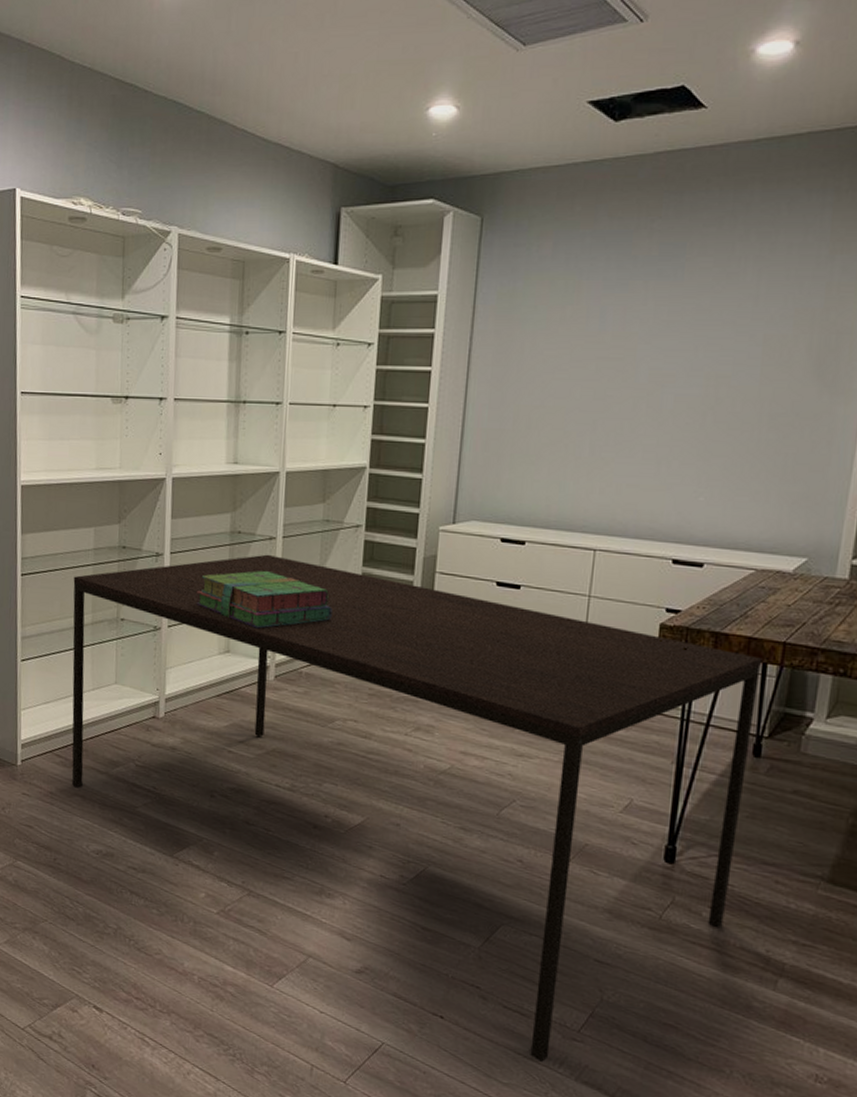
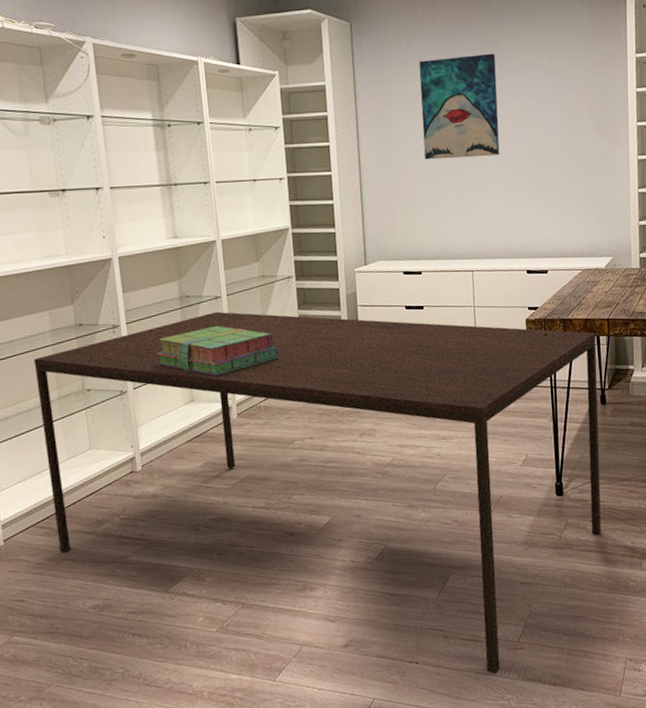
wall art: none [553,263,677,402] -> present [419,53,500,160]

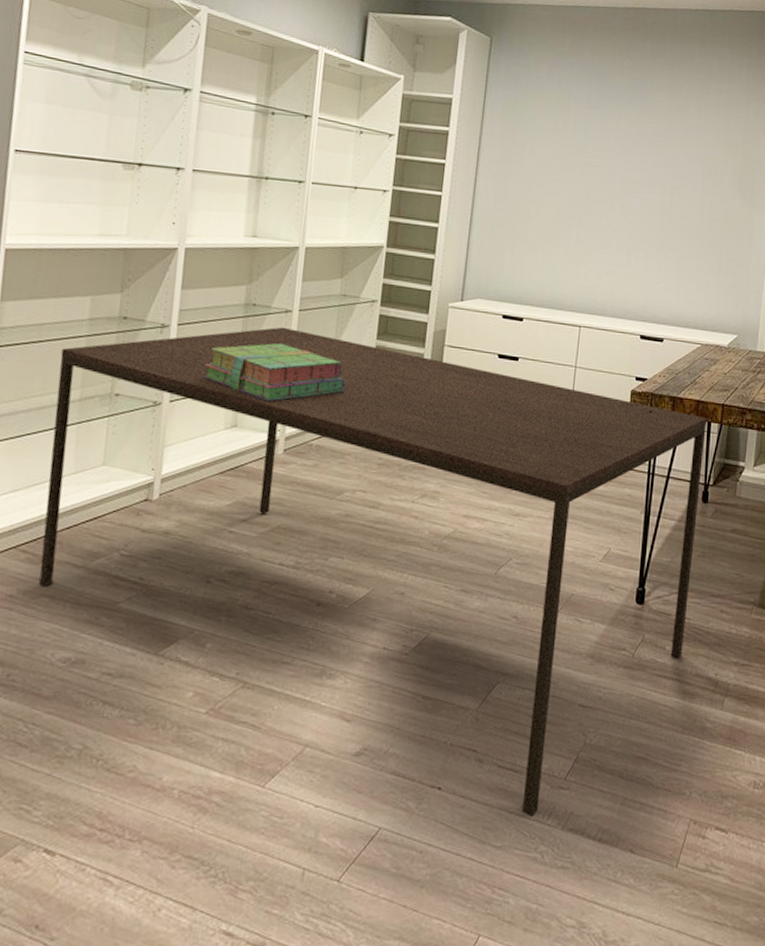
wall art: present [419,53,500,160] -> none [547,90,641,204]

